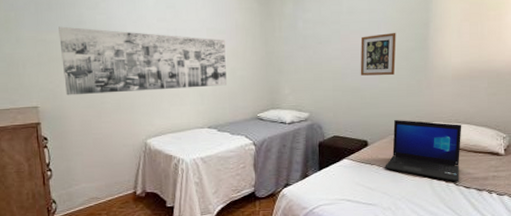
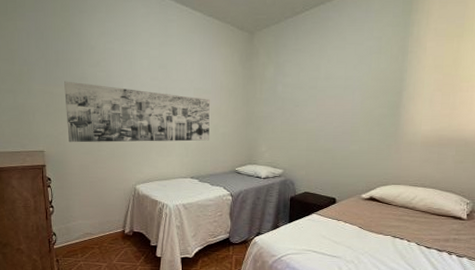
picture frame: present [360,32,396,76] -> none [333,99,370,140]
laptop: present [385,119,462,182] -> none [350,180,427,242]

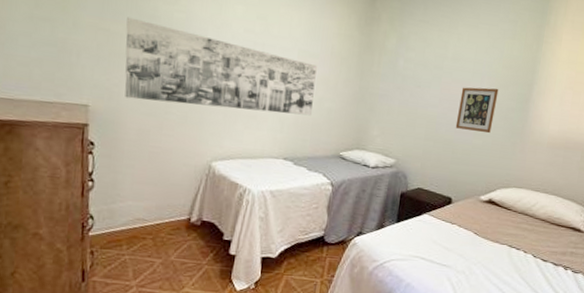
picture frame: none [333,99,370,140] -> present [455,87,499,134]

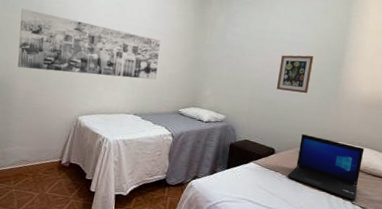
laptop: none [465,179,549,254] -> present [287,133,365,201]

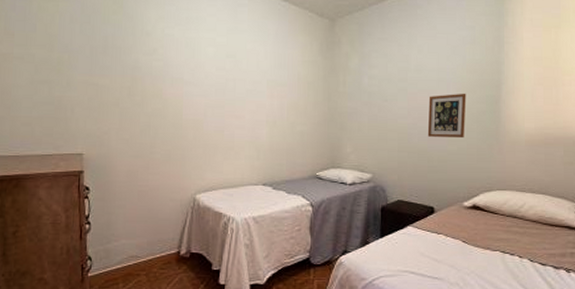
wall art: present [17,8,161,80] -> none [112,71,286,144]
laptop: present [287,133,365,201] -> none [452,185,537,258]

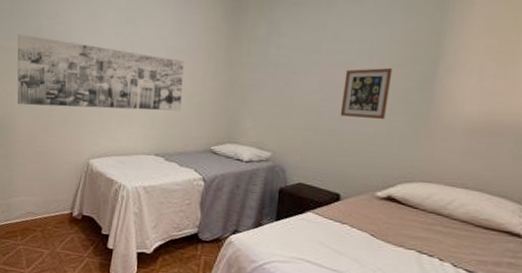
wall art: none [112,71,286,144] -> present [17,34,184,111]

